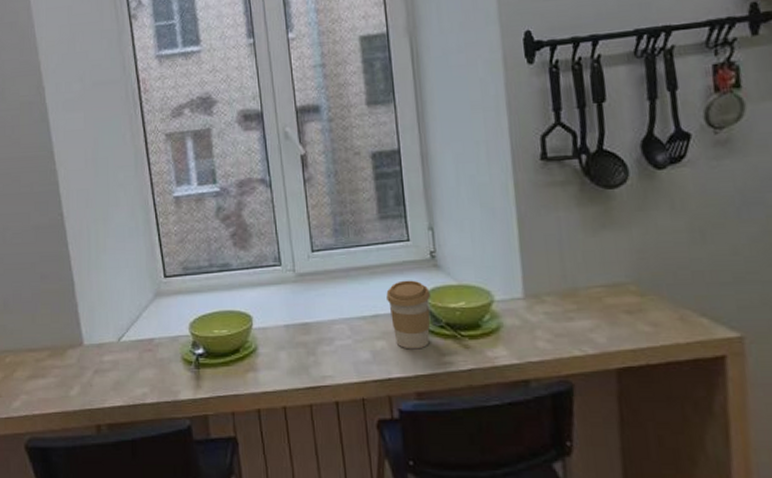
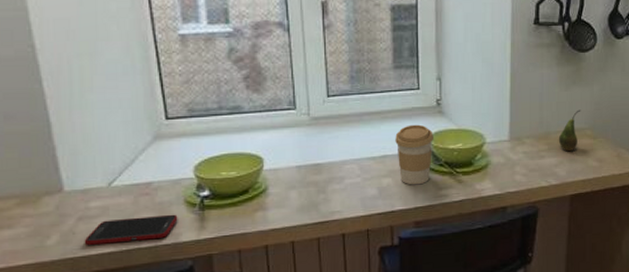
cell phone: none [99,371,176,397] -> present [84,214,178,245]
fruit: none [590,259,618,313] -> present [558,109,581,152]

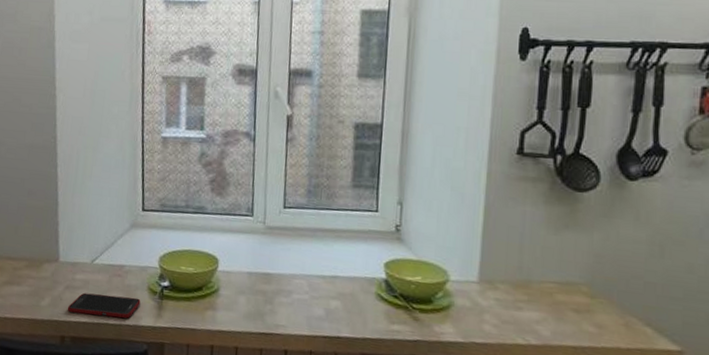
coffee cup: present [395,124,433,185] -> none [347,247,390,314]
fruit: present [558,109,581,152] -> none [542,259,575,309]

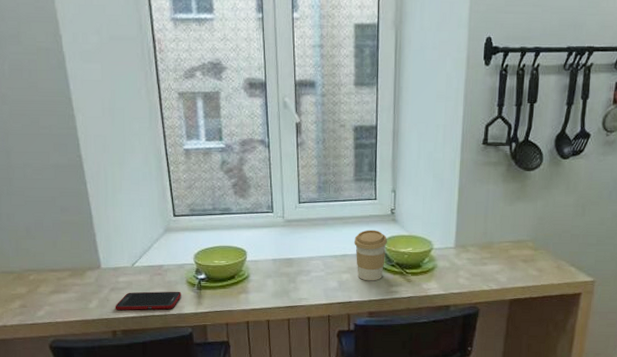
coffee cup: none [347,247,390,314] -> present [354,229,387,281]

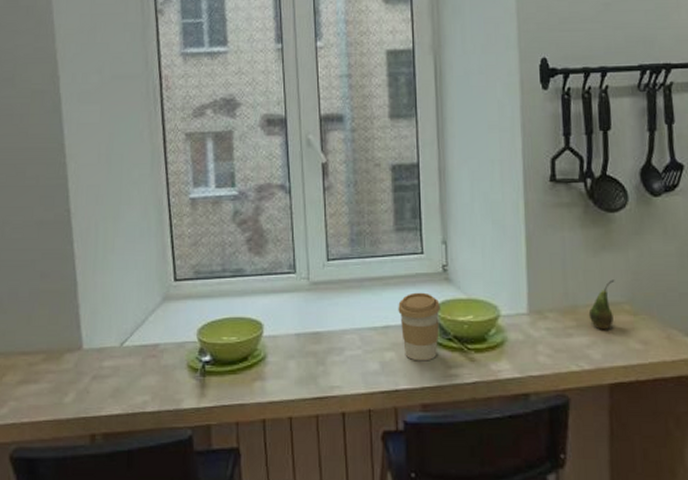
cell phone: present [115,291,182,310] -> none [96,378,180,405]
fruit: none [500,223,524,261] -> present [588,279,615,330]

